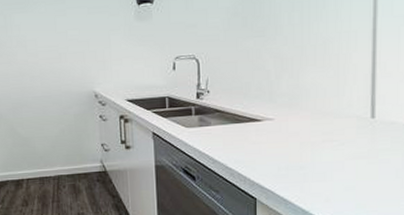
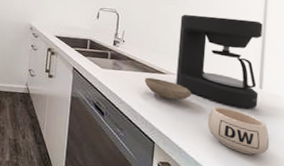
bowl: none [237,127,294,150] -> present [144,77,192,101]
coffee maker: none [273,39,372,145] -> present [176,14,263,110]
mug: none [314,145,386,193] -> present [207,106,270,155]

